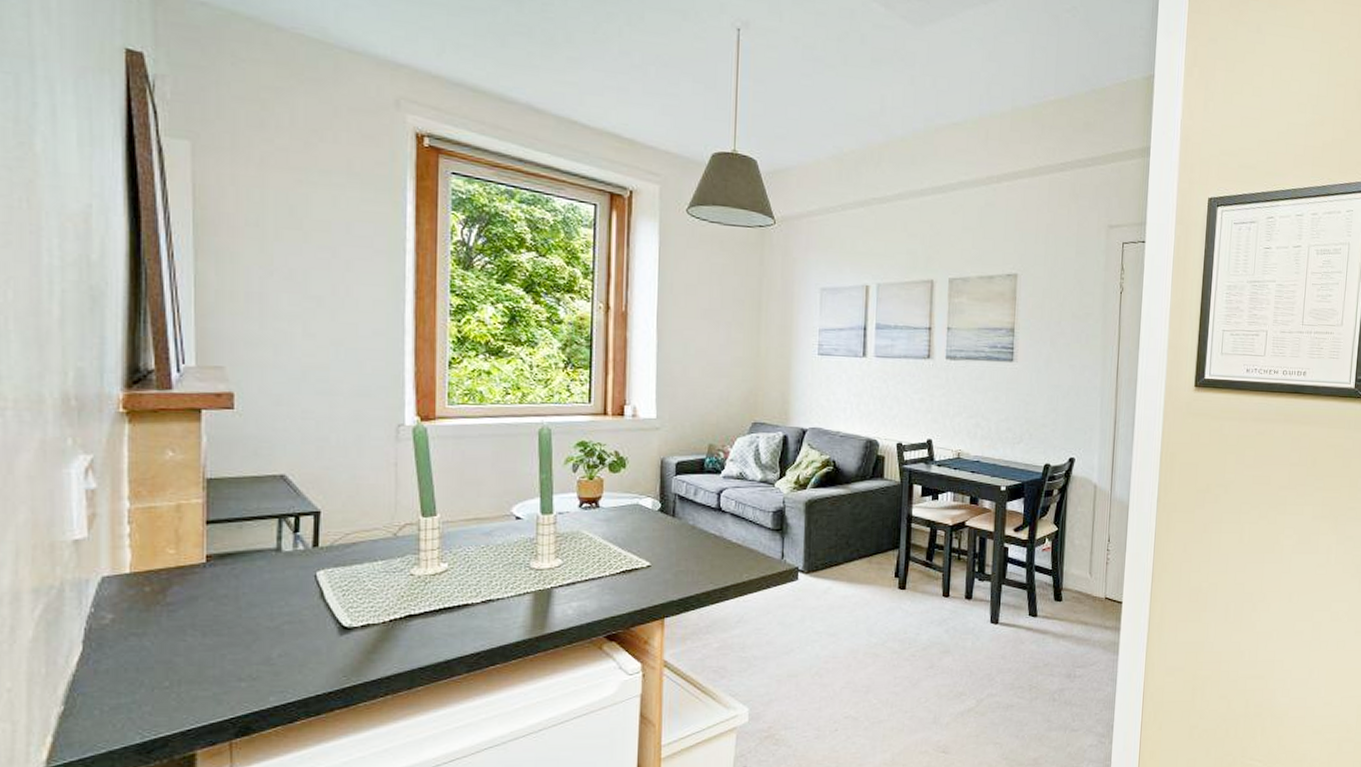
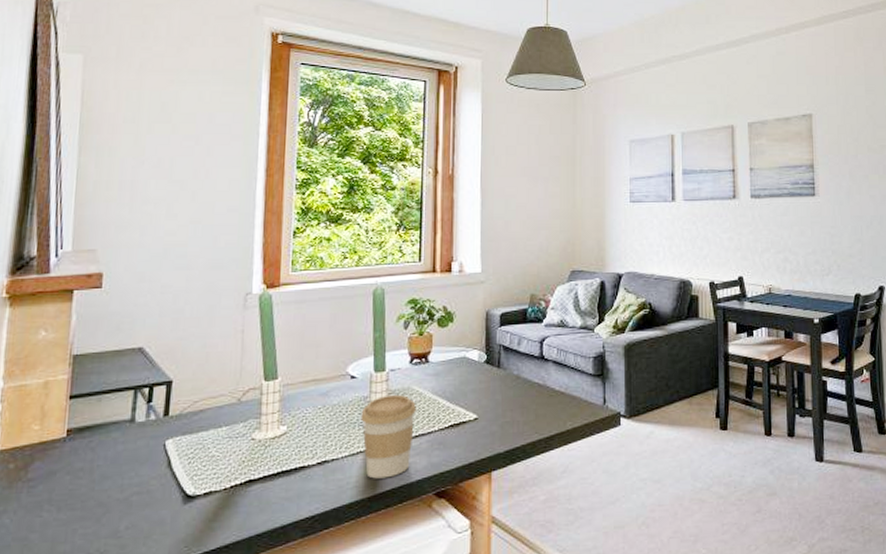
coffee cup: none [527,537,586,620] -> present [361,394,416,479]

